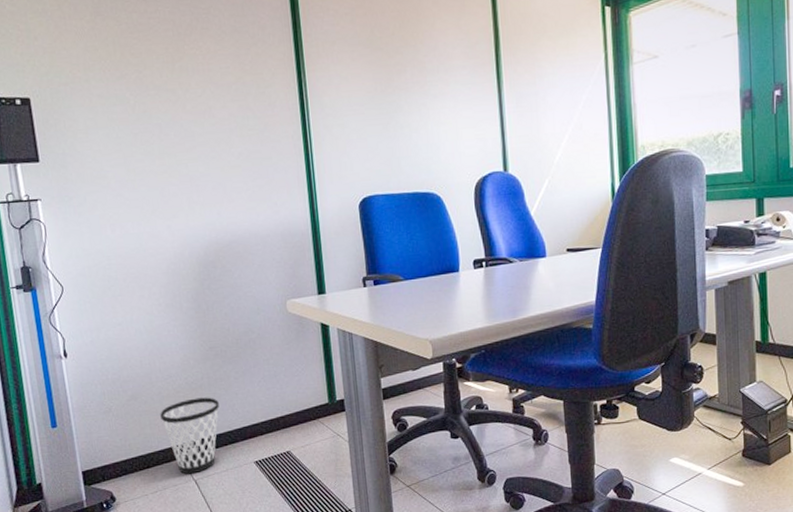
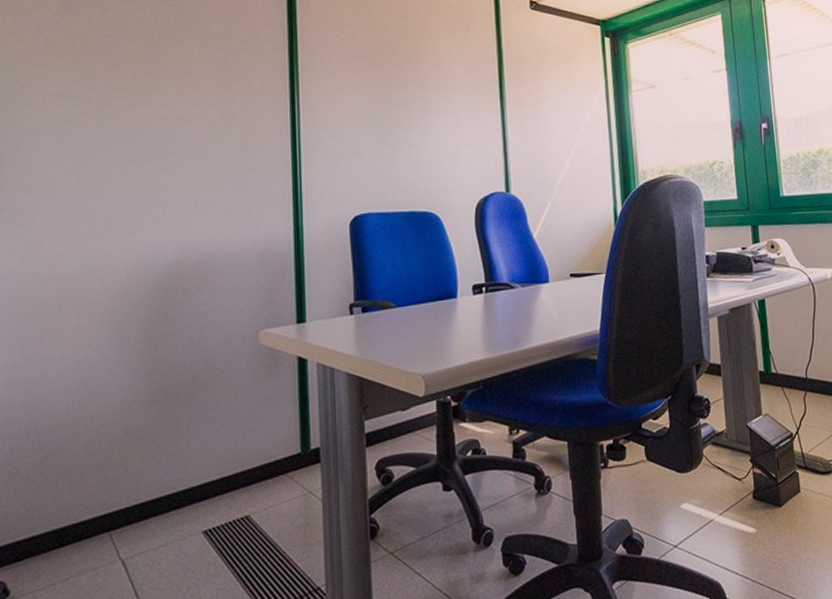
wastebasket: present [160,397,219,474] -> none [85,450,164,553]

